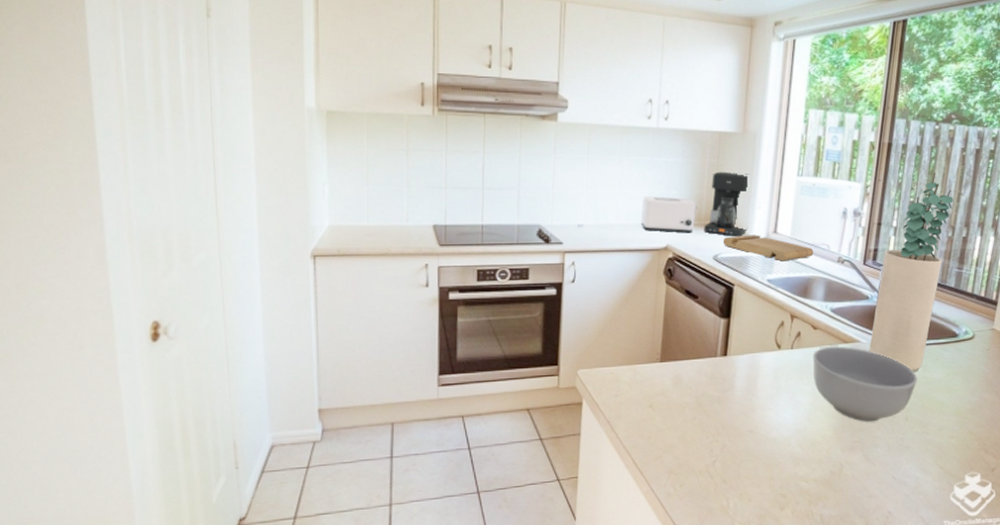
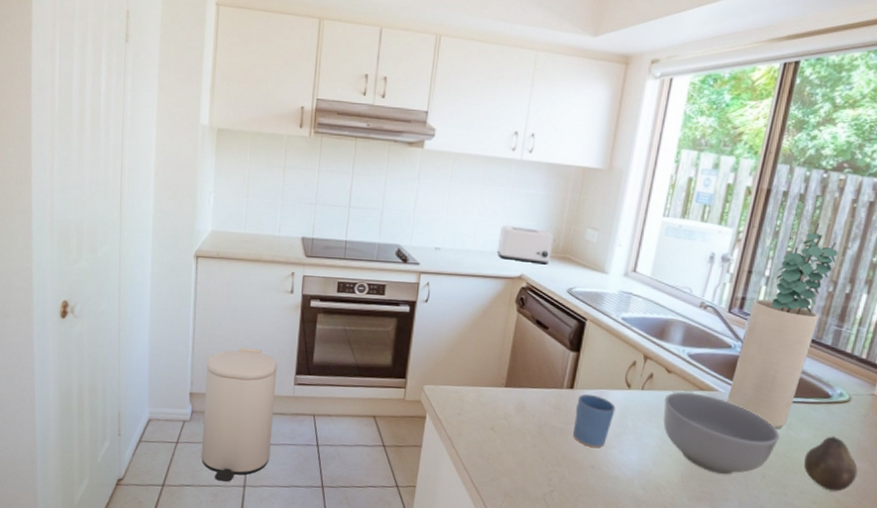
pedal bin: none [335,351,418,503] -> present [202,347,278,482]
coffee maker: present [704,171,750,237] -> none [560,206,612,273]
cutting board: present [722,234,814,262] -> none [578,271,674,301]
mug: none [729,360,768,412] -> present [572,394,616,448]
fruit: none [939,371,985,424] -> present [803,435,858,492]

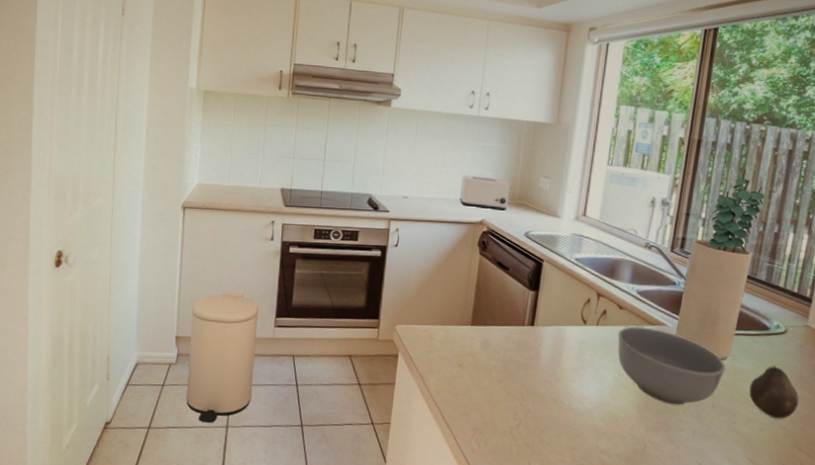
mug: present [572,394,616,448] -> none [535,331,574,381]

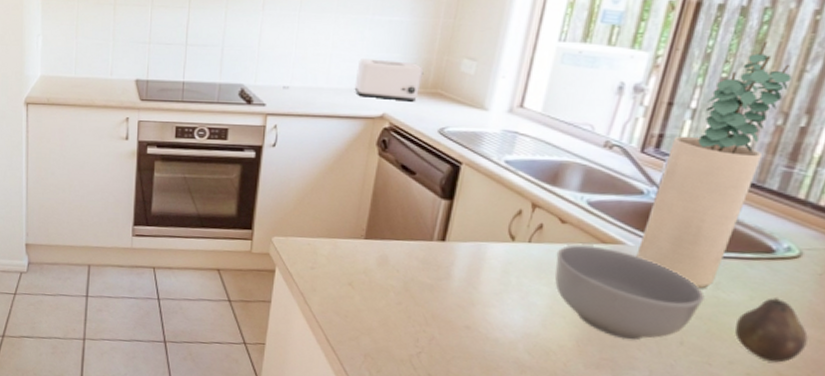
pedal bin: present [186,292,259,423] -> none [40,197,114,334]

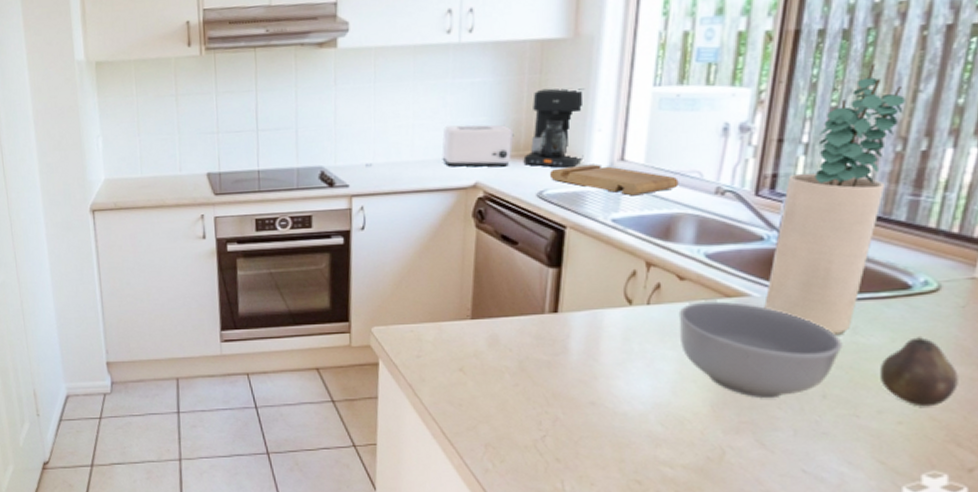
coffee maker: none [429,33,495,110] -> present [523,88,585,169]
cutting board: none [452,107,572,141] -> present [549,164,679,196]

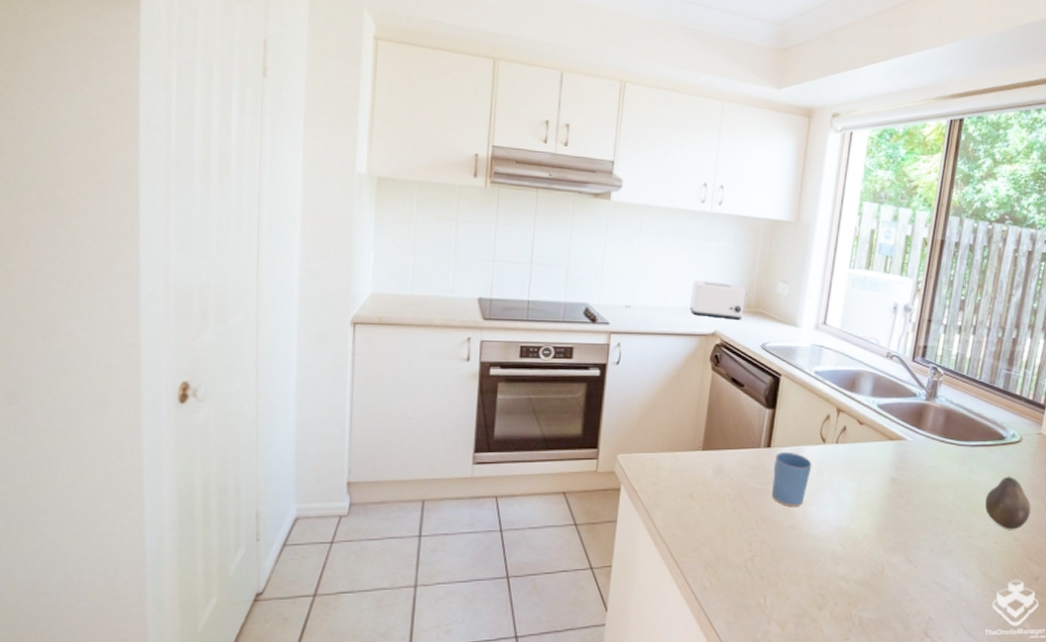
coffee maker: present [523,88,585,169] -> none [753,259,802,327]
cutting board: present [549,164,679,196] -> none [771,324,863,354]
mug: none [562,317,615,380] -> present [771,453,812,506]
bowl: present [678,301,843,399] -> none [857,443,963,523]
vase: present [764,63,905,336] -> none [915,271,1004,474]

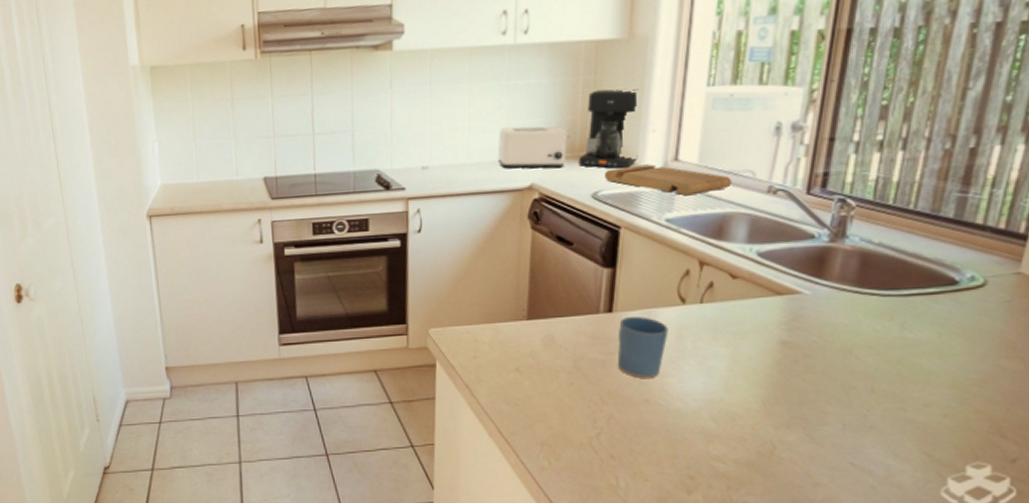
coffee maker: none [753,259,802,327] -> present [578,89,639,169]
cutting board: none [771,324,863,354] -> present [604,164,732,196]
fruit: present [984,475,1031,530] -> none [926,330,1003,400]

